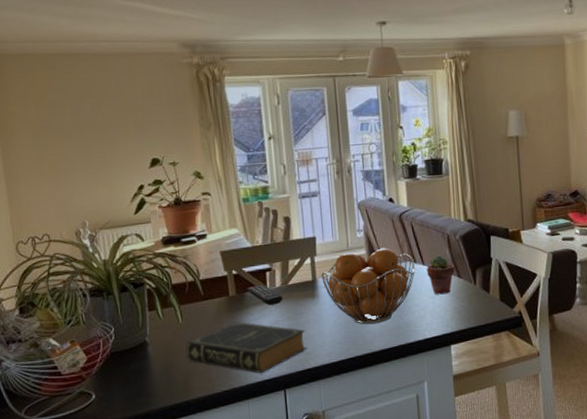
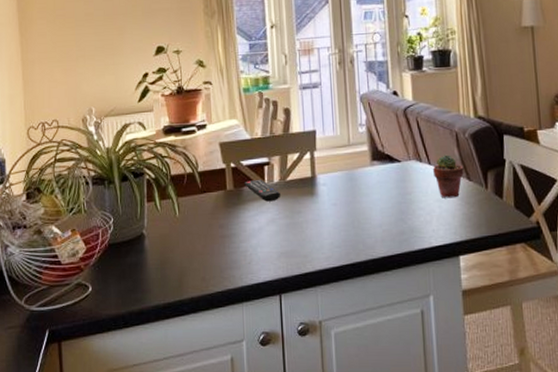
book: present [186,321,307,374] -> none [182,217,305,276]
fruit basket: present [320,247,415,325] -> none [320,144,420,228]

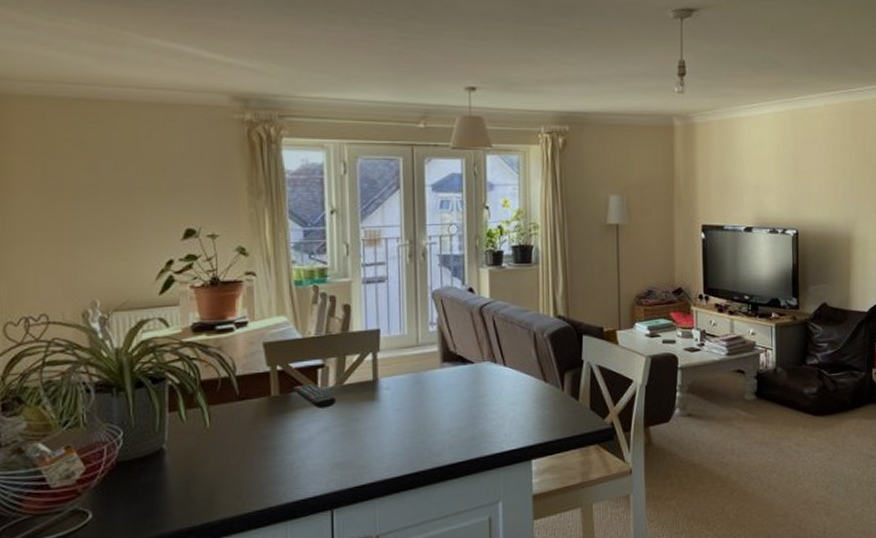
potted succulent: present [432,155,464,198] -> none [507,355,540,401]

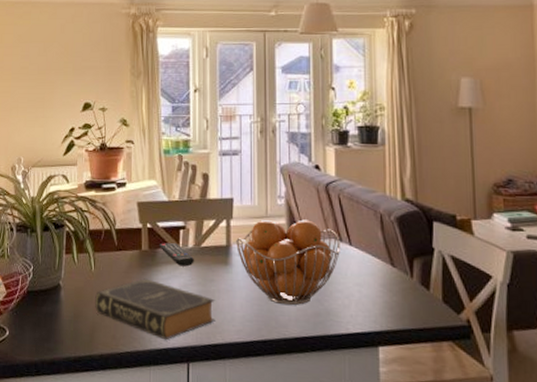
book: none [213,427,362,491] -> present [95,278,215,341]
fruit basket: none [383,344,495,434] -> present [235,219,340,306]

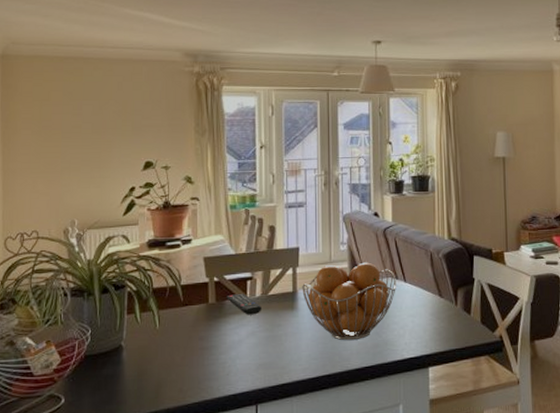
book: present [95,278,215,341] -> none [160,330,283,387]

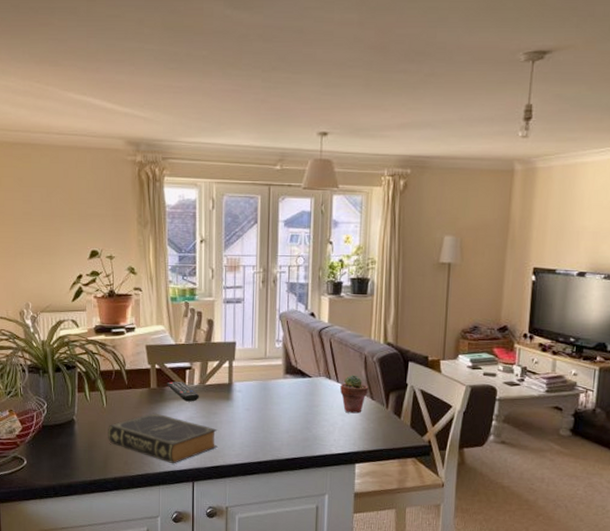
book: none [160,330,283,387] -> present [108,413,218,464]
fruit basket: present [301,262,396,341] -> none [236,360,329,433]
potted succulent: none [407,273,436,314] -> present [339,375,368,414]

